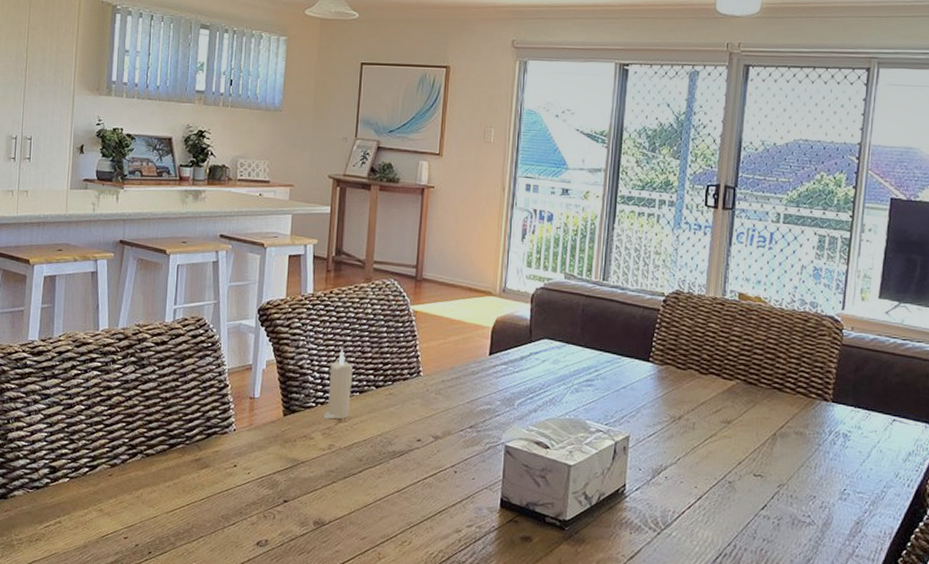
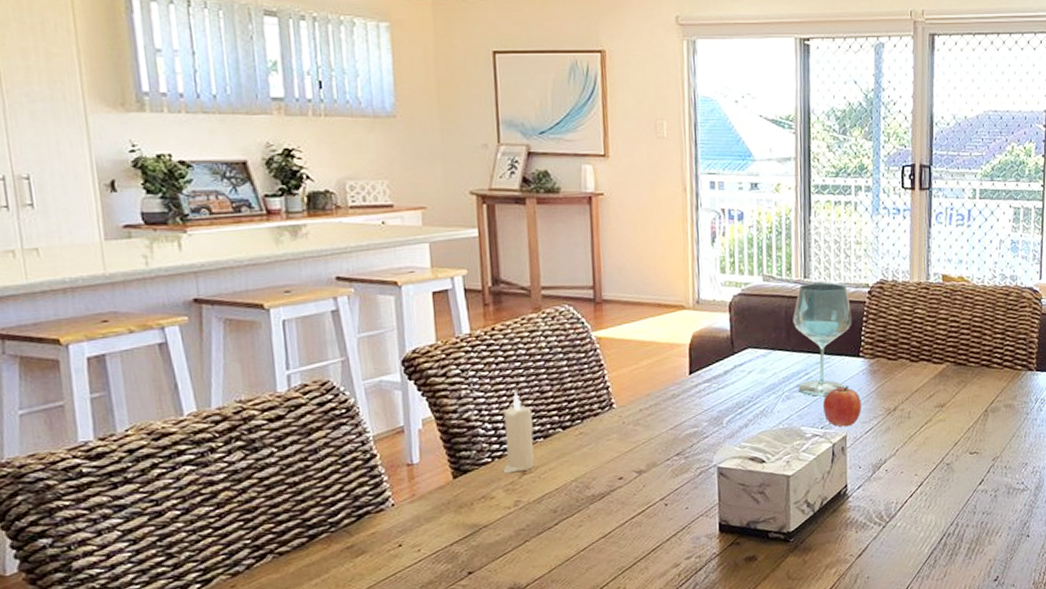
wine glass: none [587,285,646,394] -> present [792,282,853,396]
fruit: none [609,388,647,428] -> present [822,386,861,428]

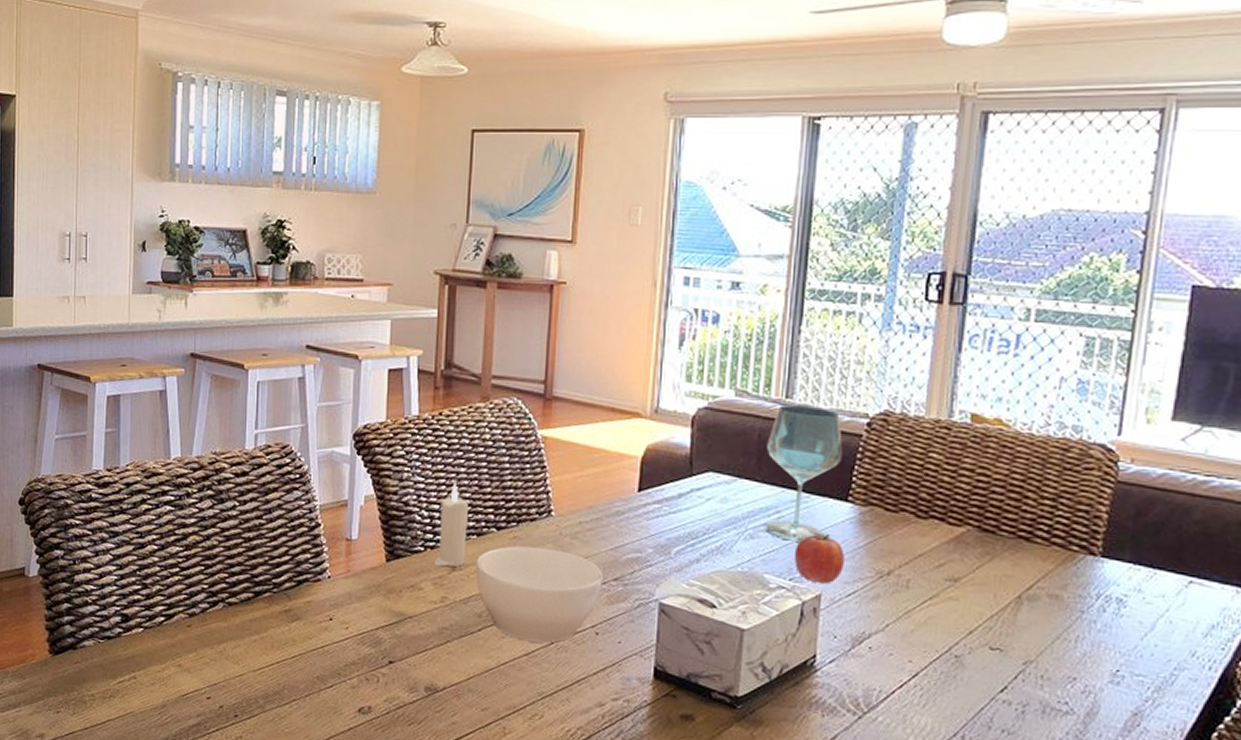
bowl: none [546,437,667,526] -> present [476,546,603,644]

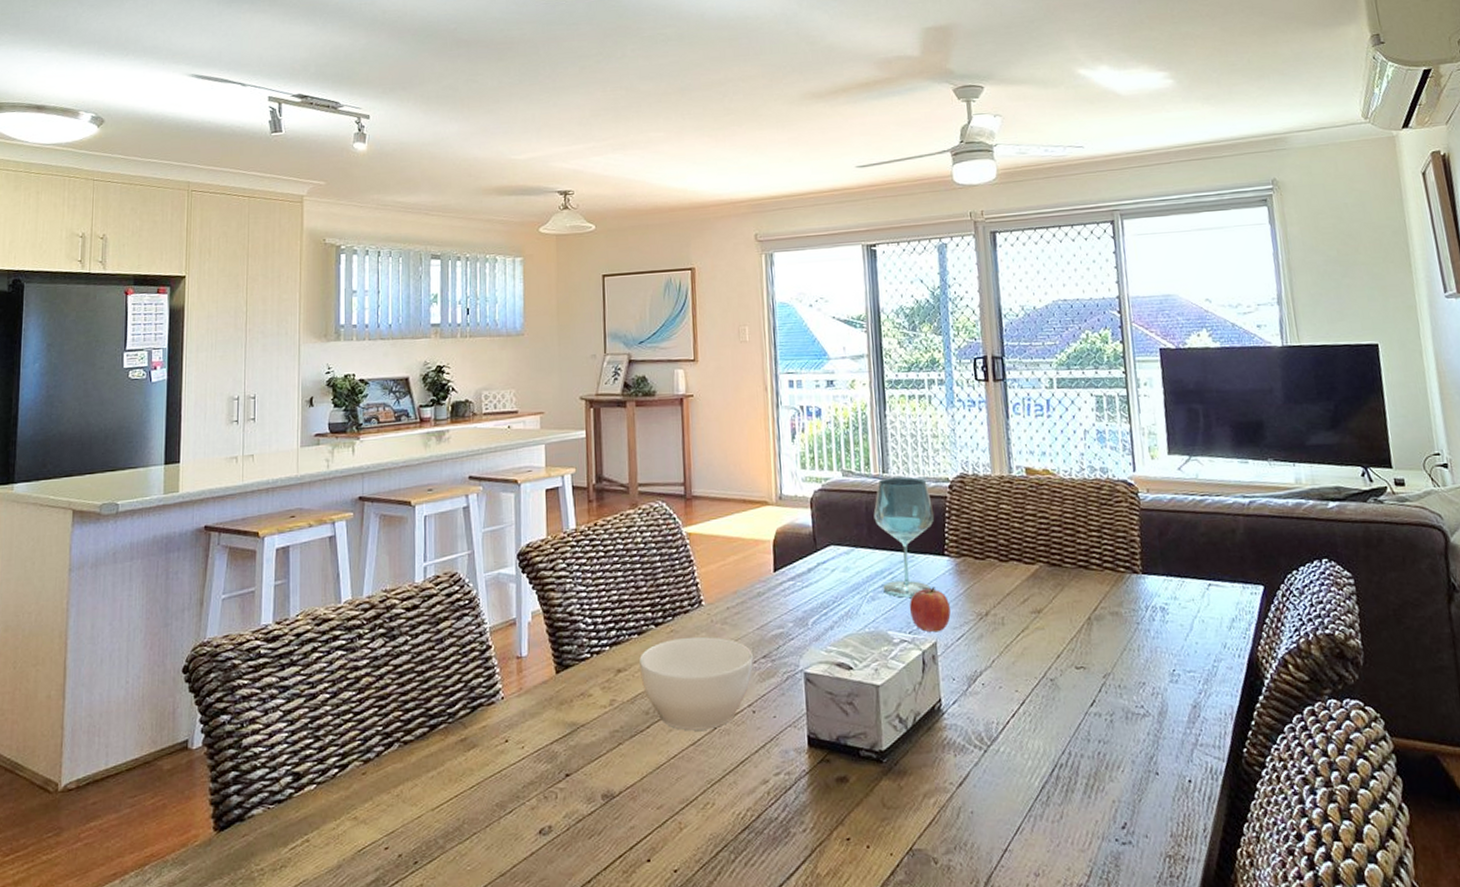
candle: present [433,482,469,567] -> none [600,586,630,671]

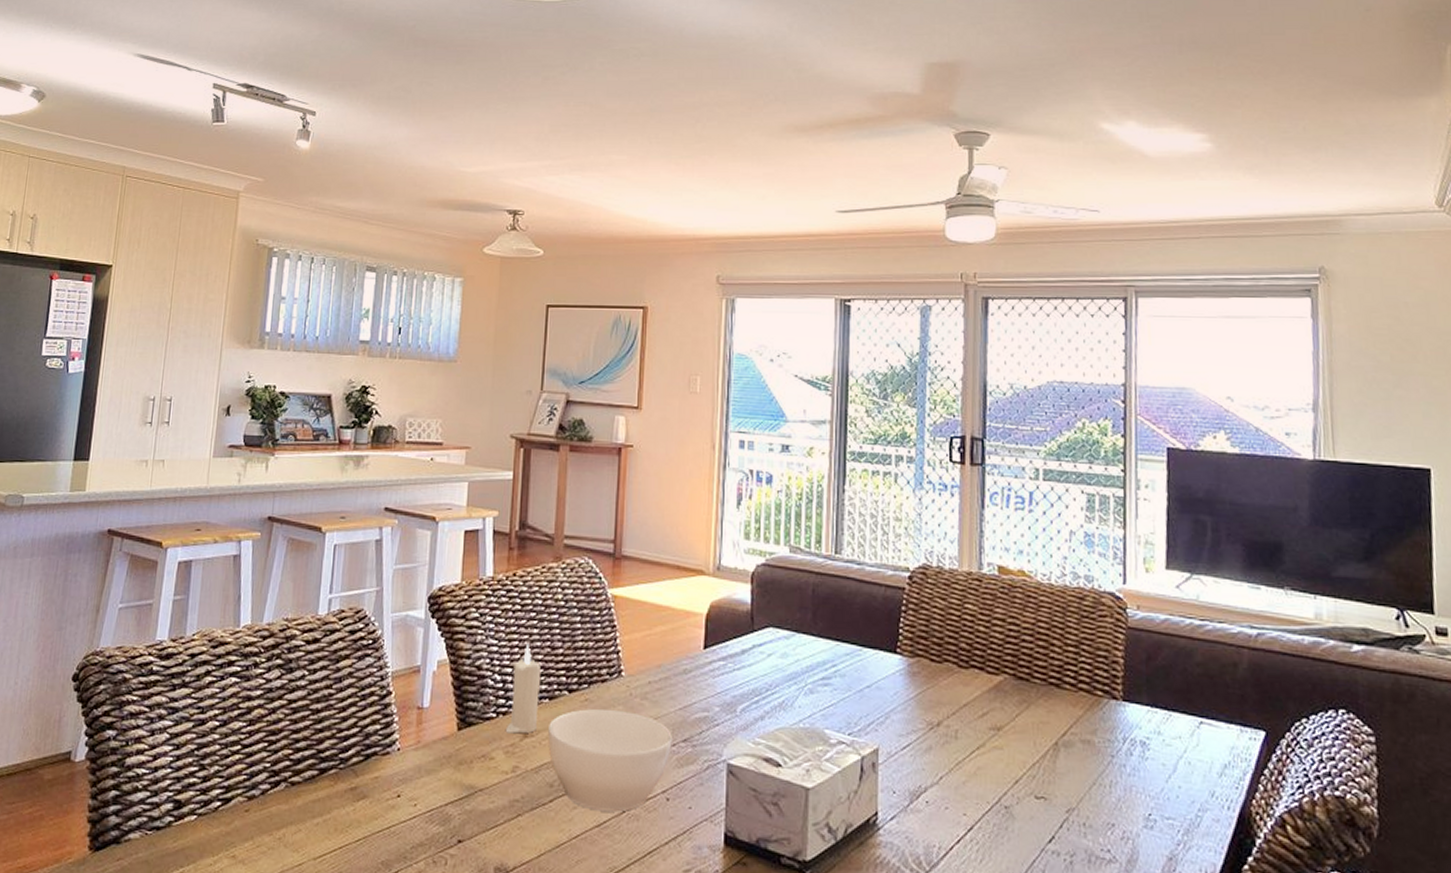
candle: none [600,586,630,671] -> present [505,644,541,734]
wine glass: present [873,477,935,598] -> none [820,560,889,695]
fruit: present [909,587,951,633] -> none [851,687,897,738]

